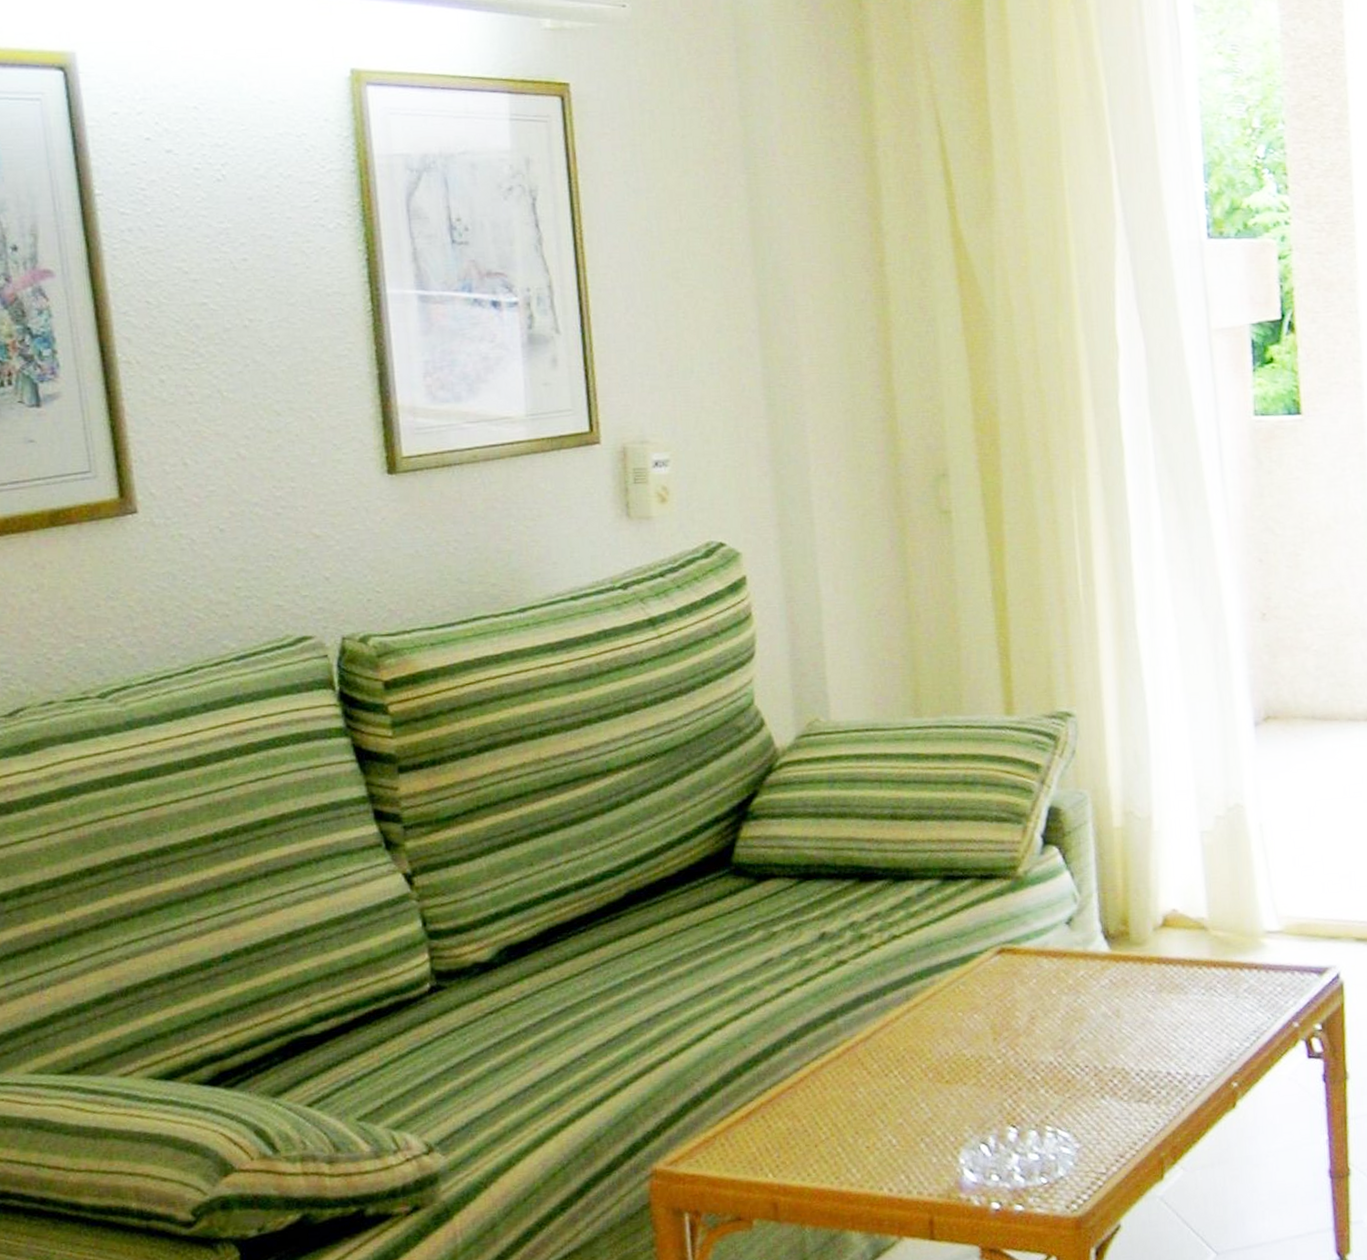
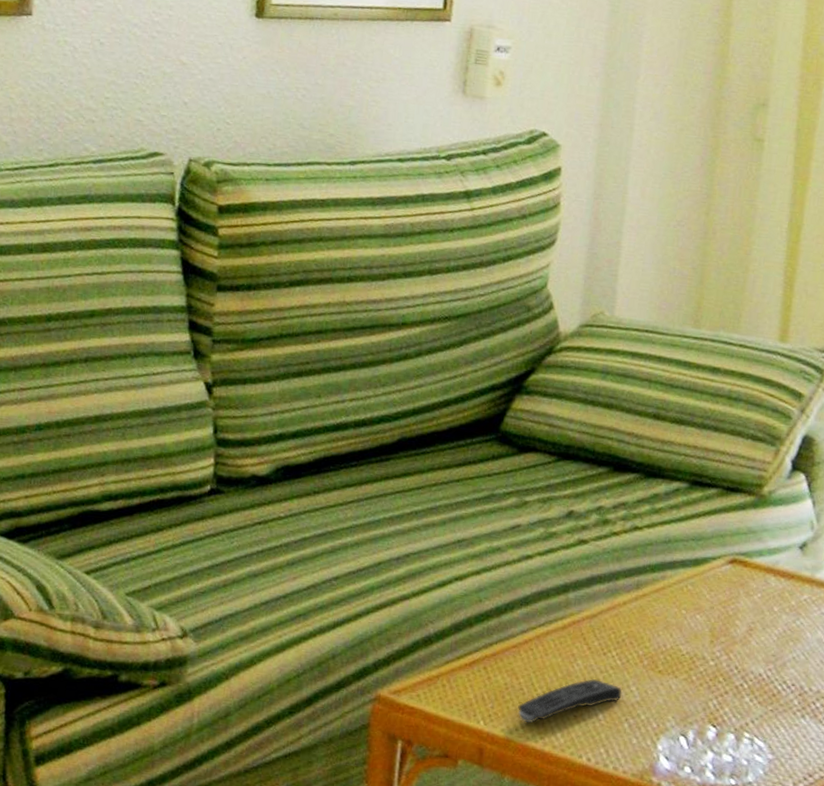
remote control: none [805,1103,913,1165] -> present [517,678,622,723]

